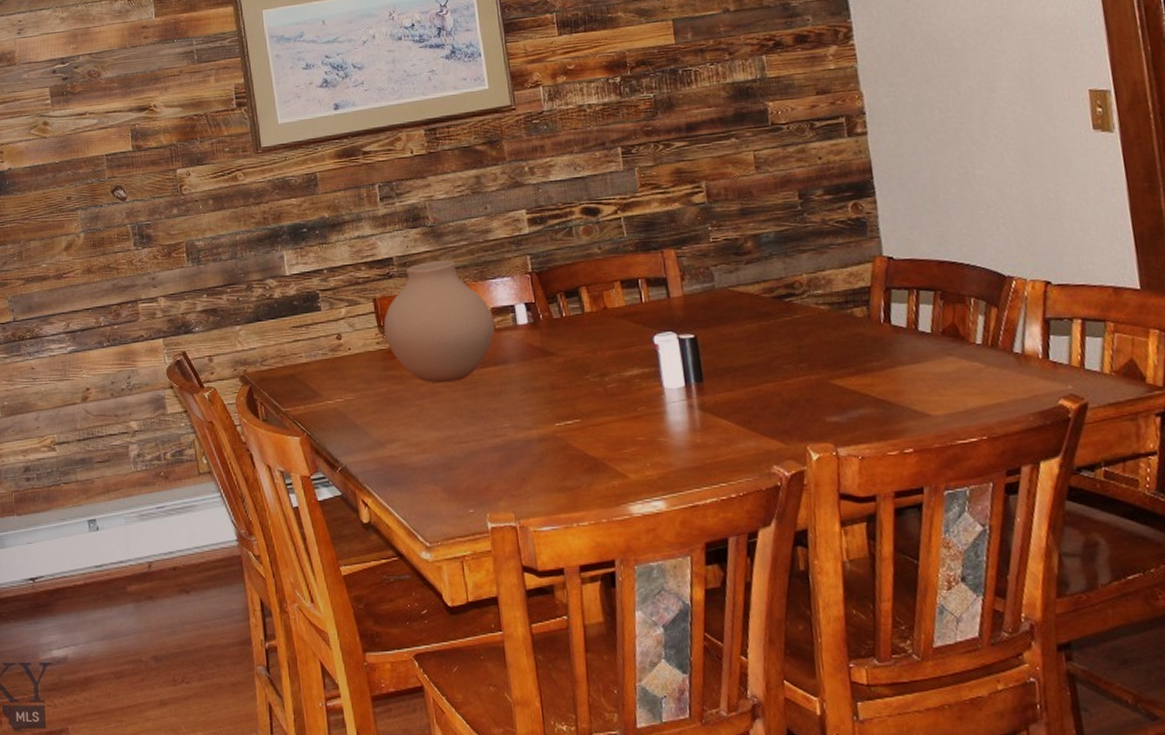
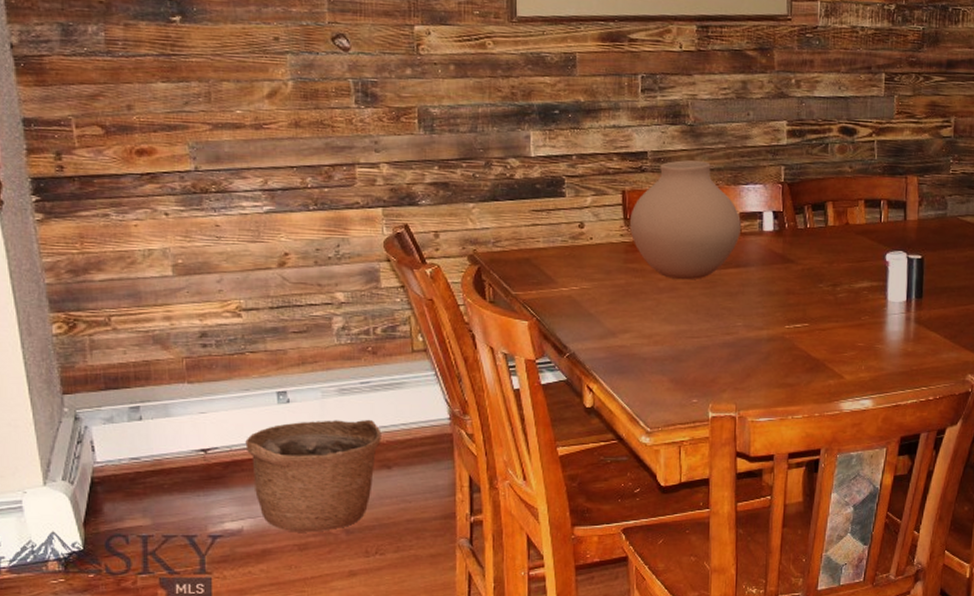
basket: none [65,543,179,660] -> present [245,419,381,532]

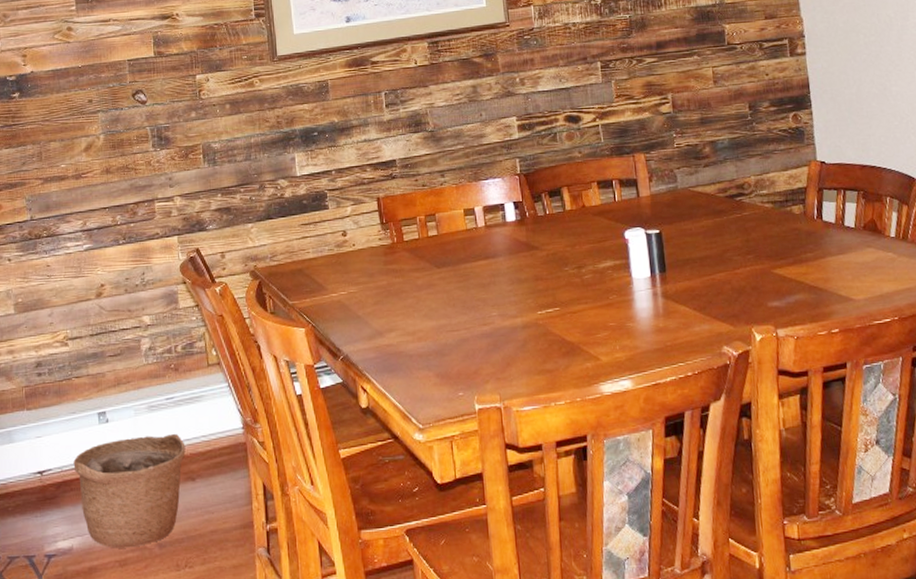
vase: present [630,160,742,279] -> none [386,162,487,276]

